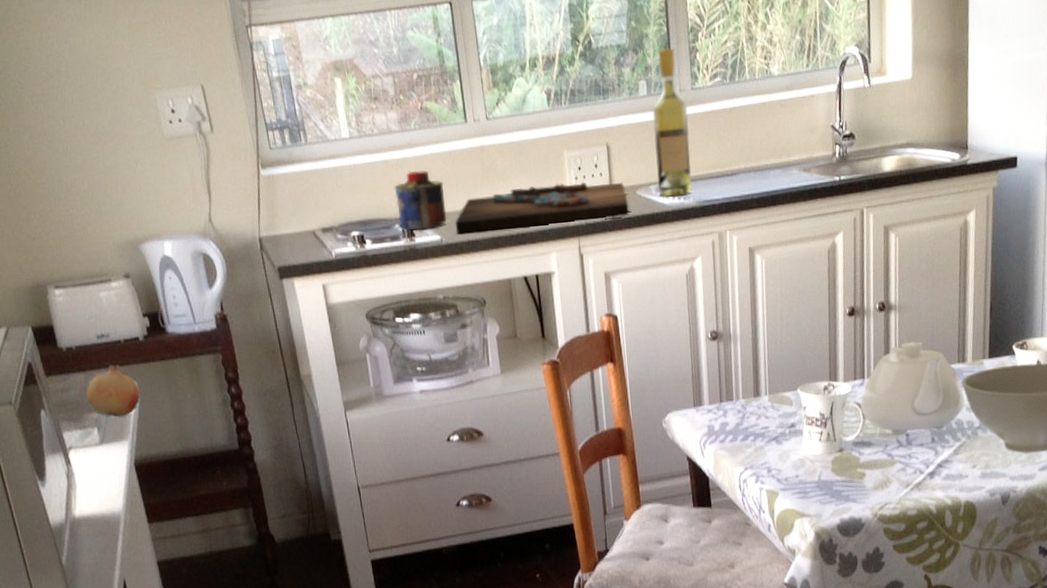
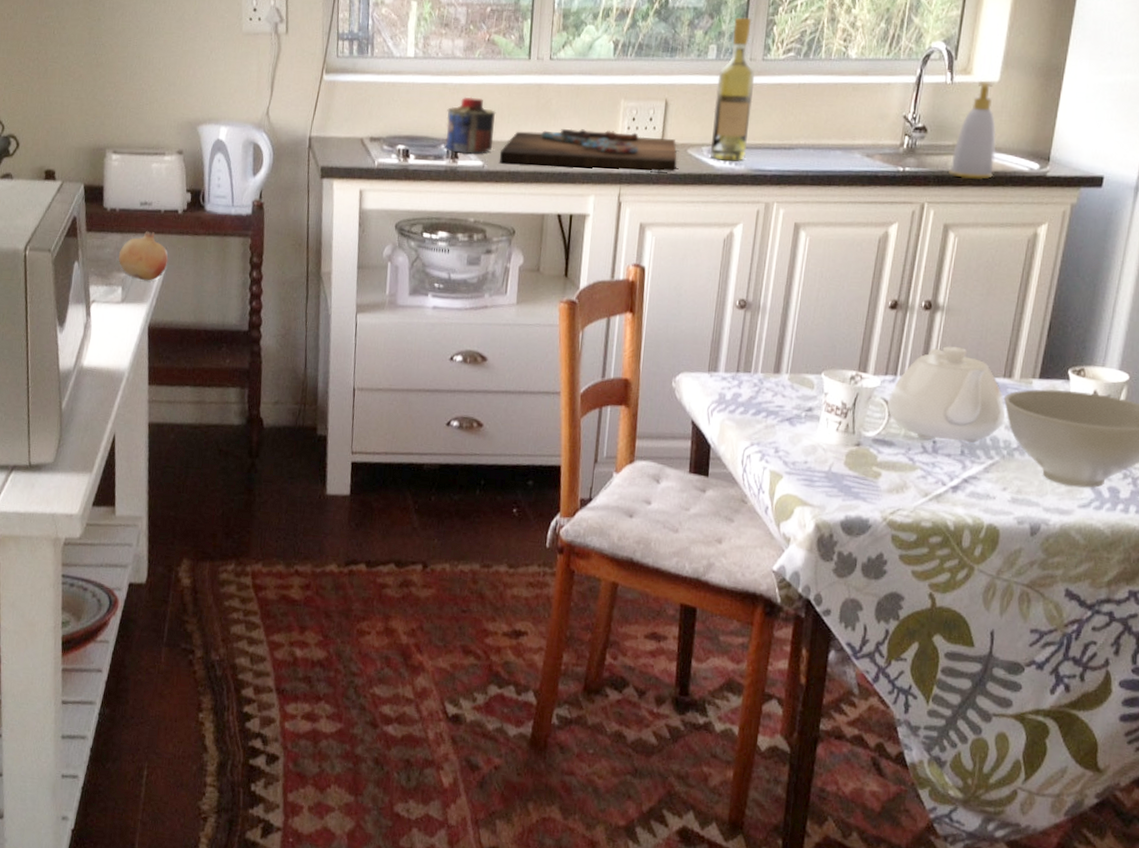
soap bottle: none [880,78,921,180] -> present [948,80,997,180]

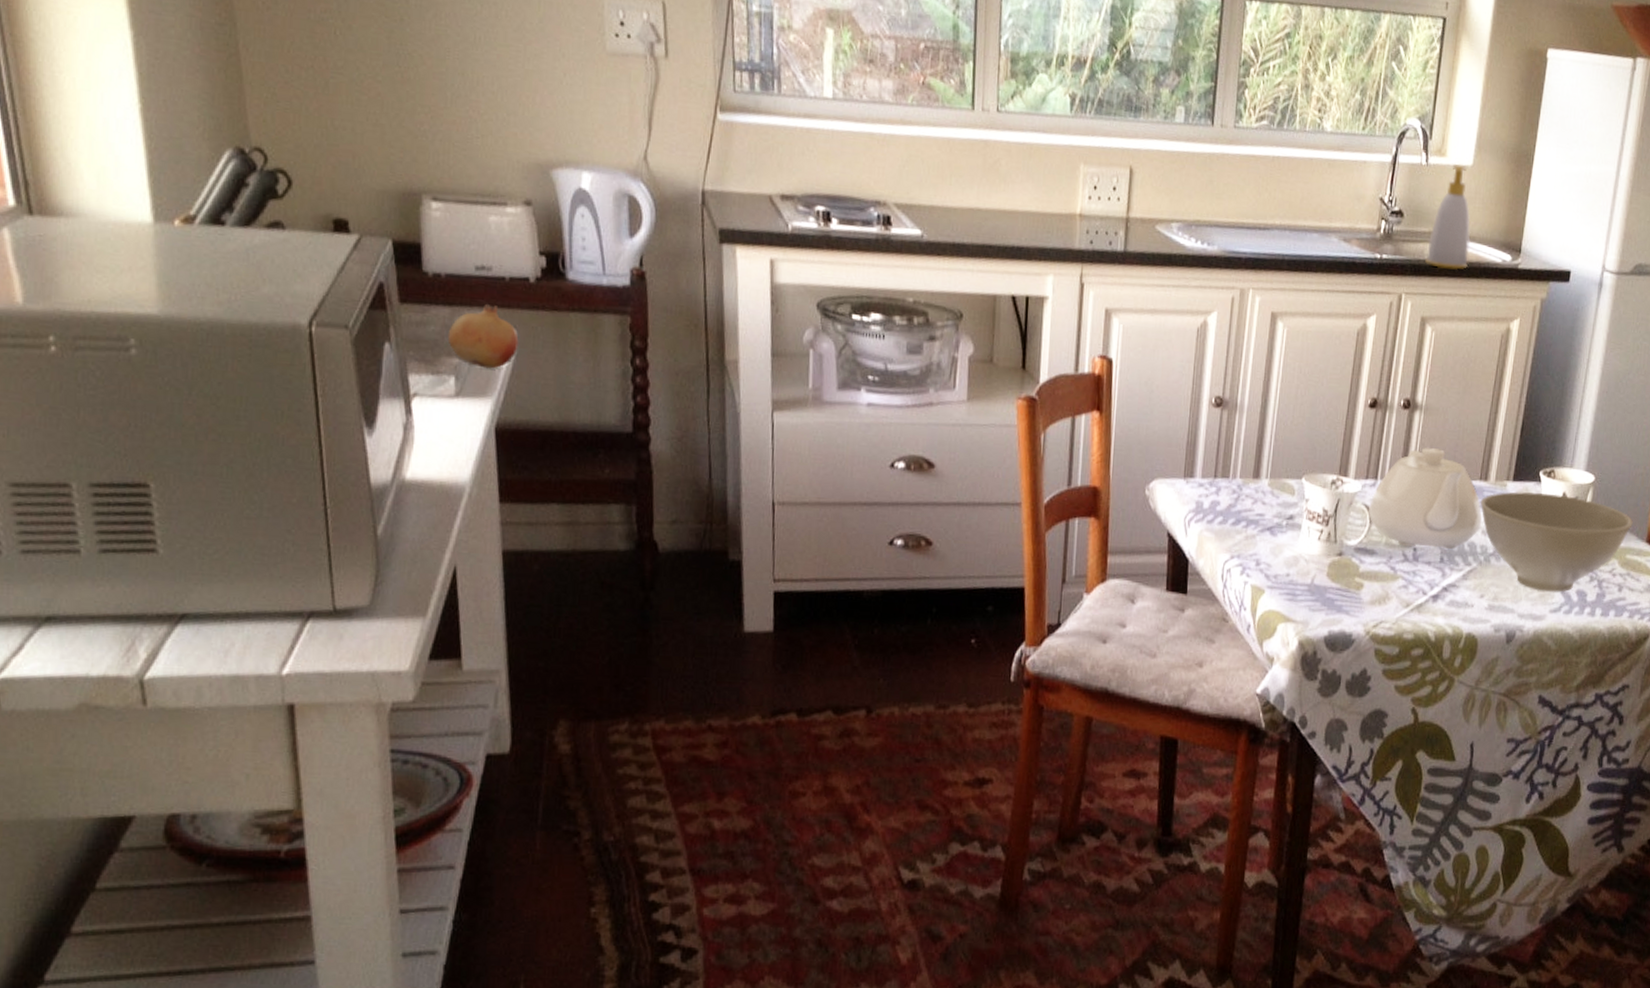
canister: present [445,96,496,154] -> none [874,150,935,220]
cutting board: present [499,128,677,173] -> none [941,195,1145,252]
bottle: present [709,17,755,161] -> none [1180,76,1227,241]

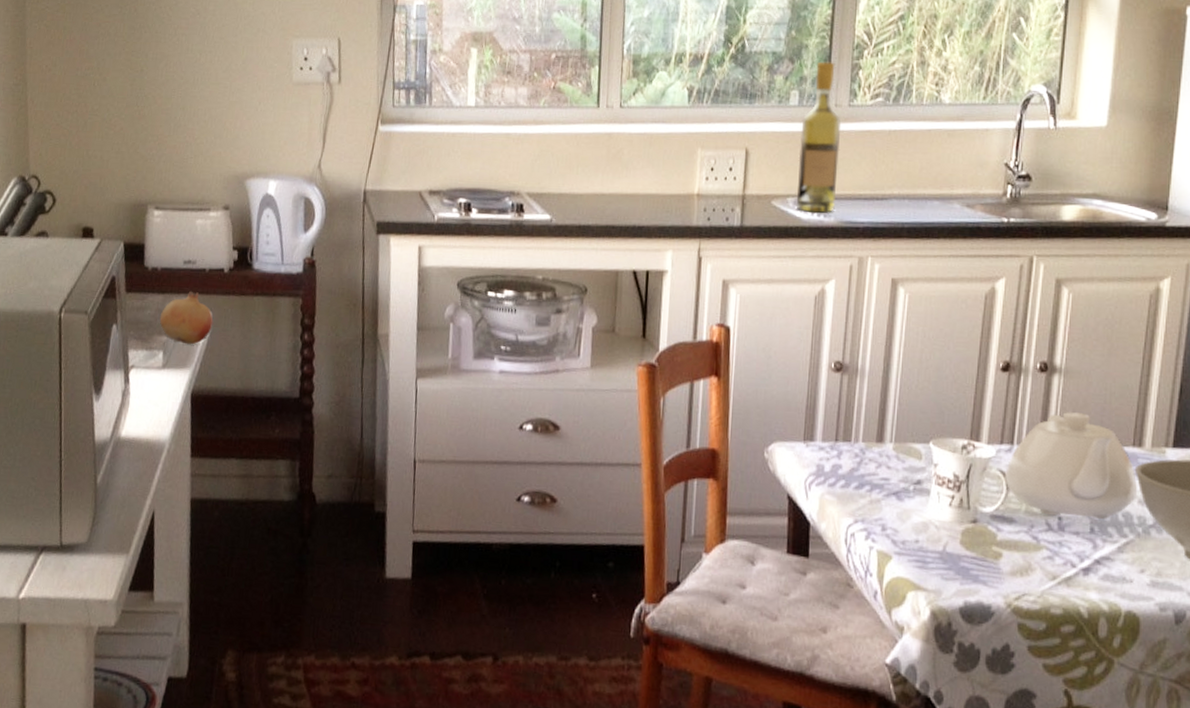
bottle: none [1180,76,1227,241] -> present [796,61,842,213]
soap bottle: present [1425,163,1471,270] -> none [1058,125,1108,231]

